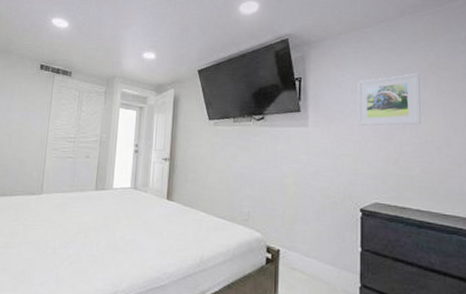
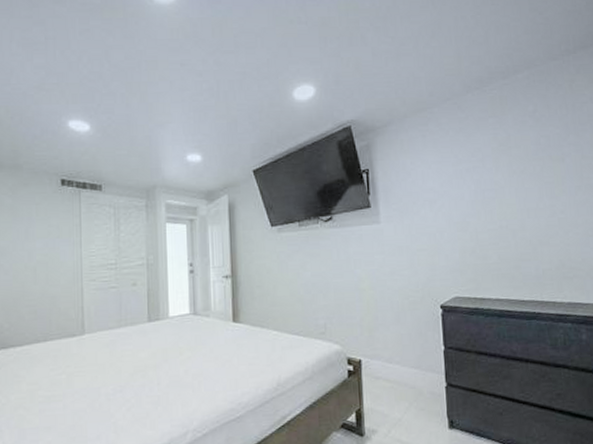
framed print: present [357,73,421,126] -> none [428,153,495,217]

